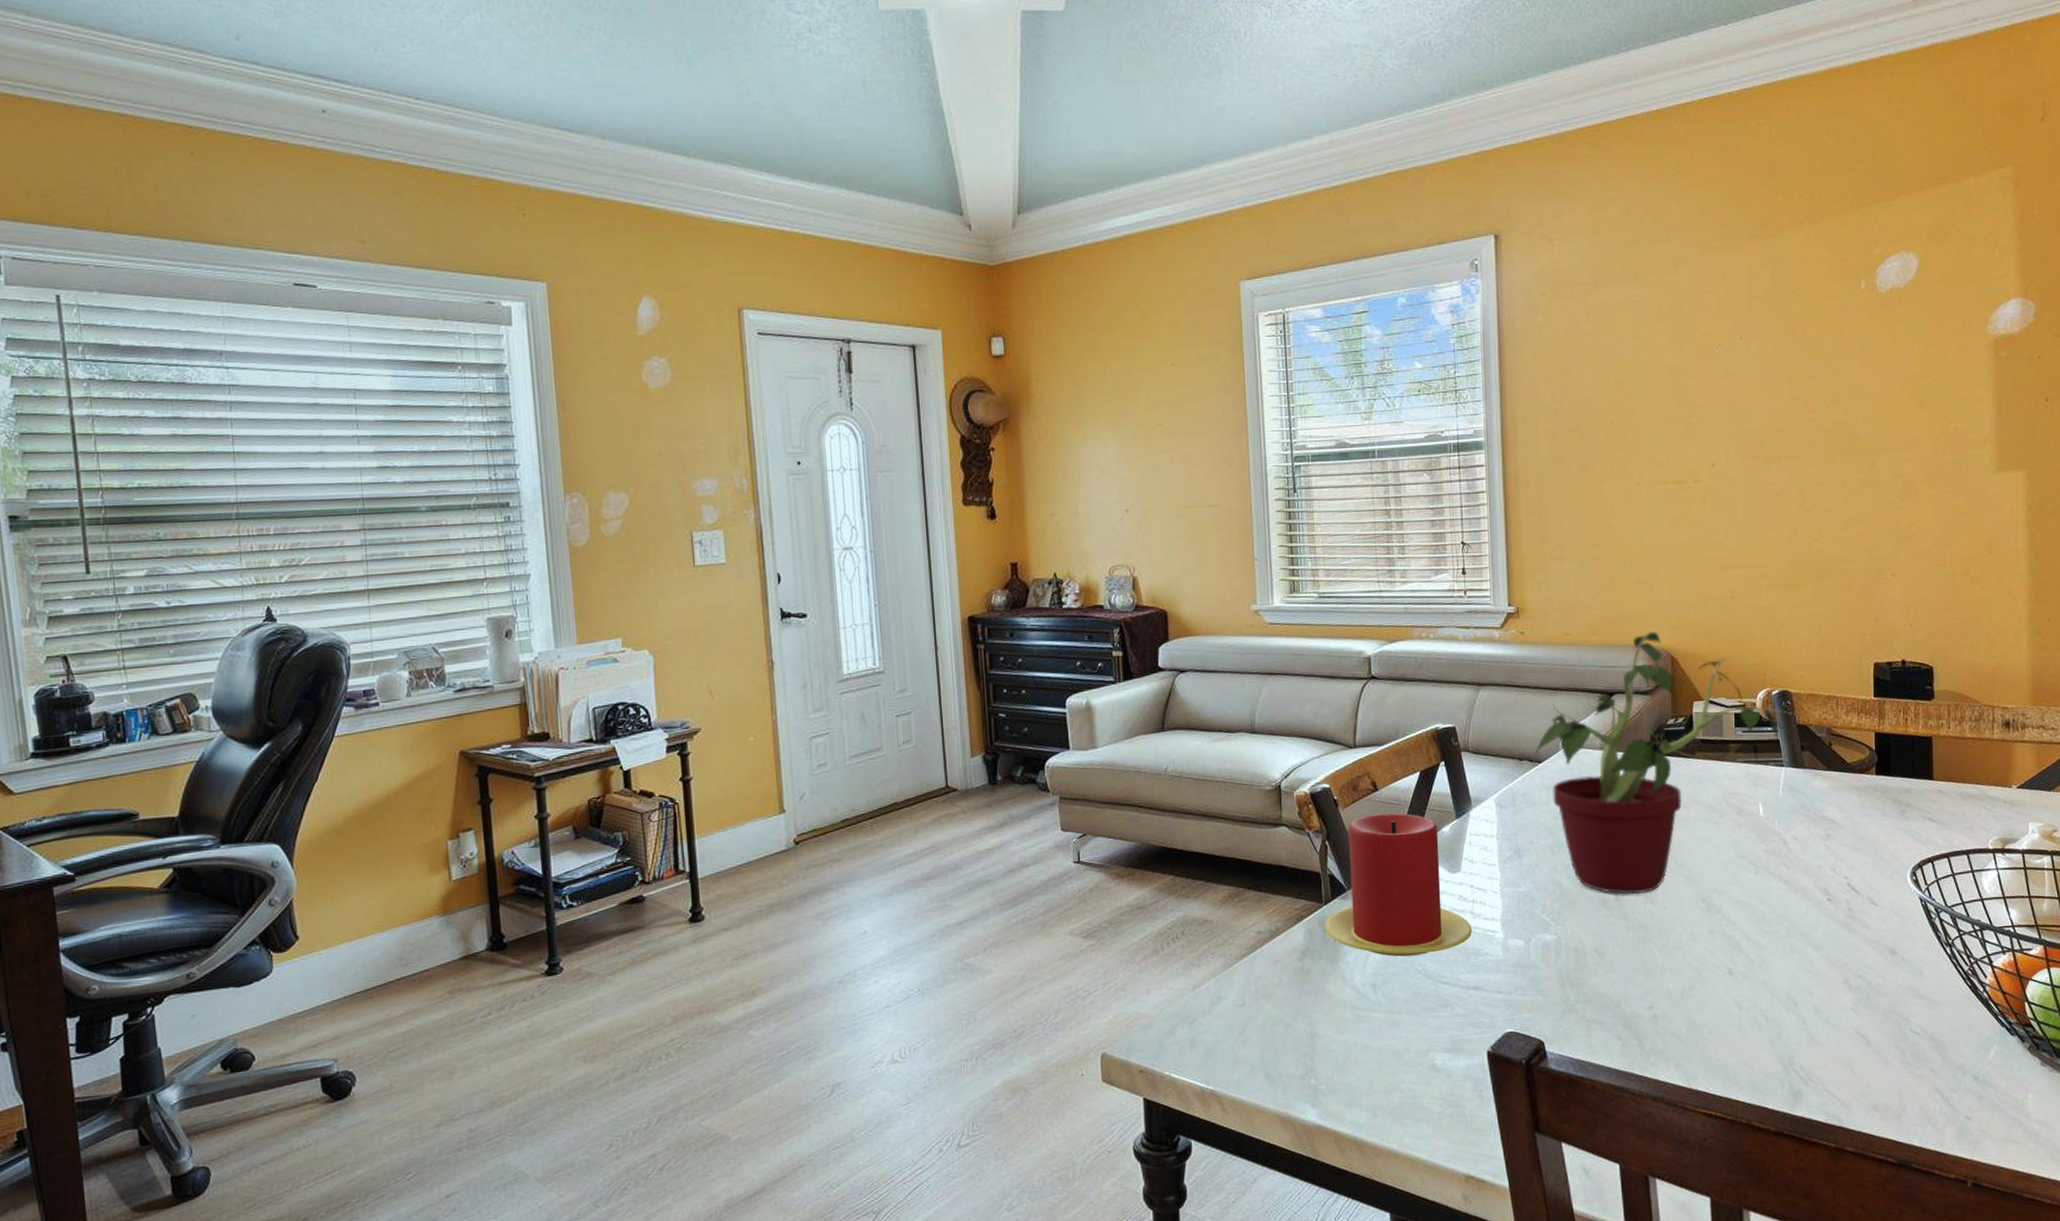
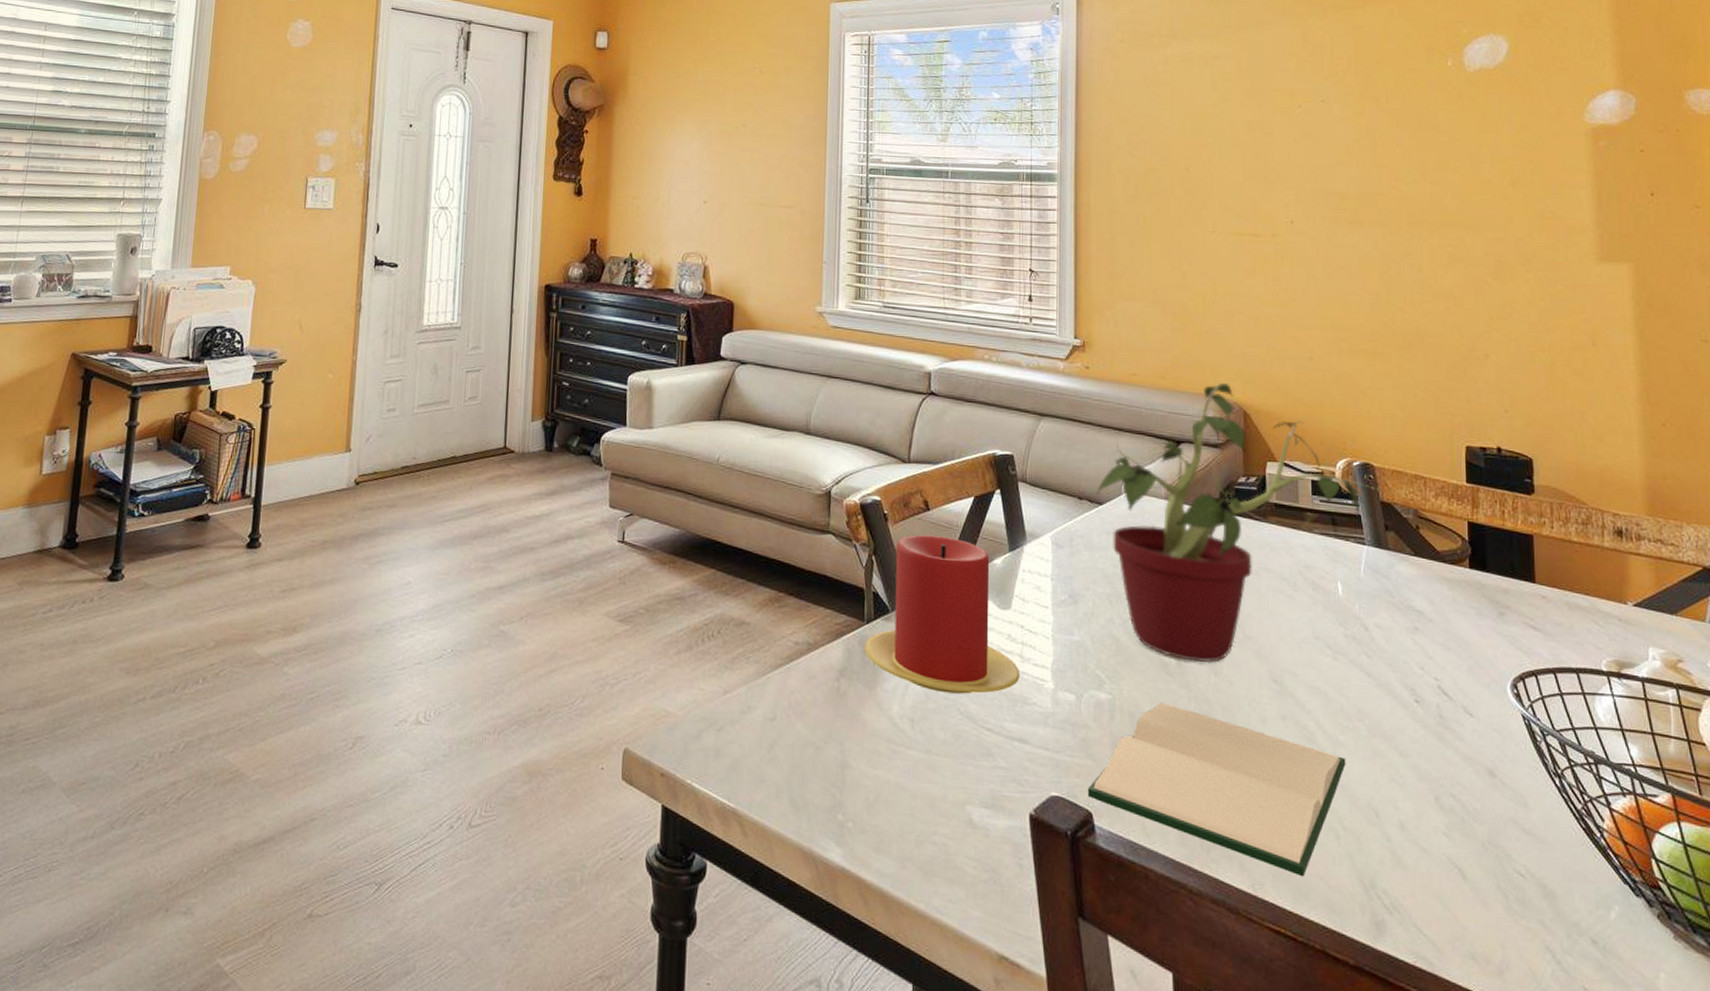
hardback book: none [1538,935,1767,1066] -> present [1087,703,1346,877]

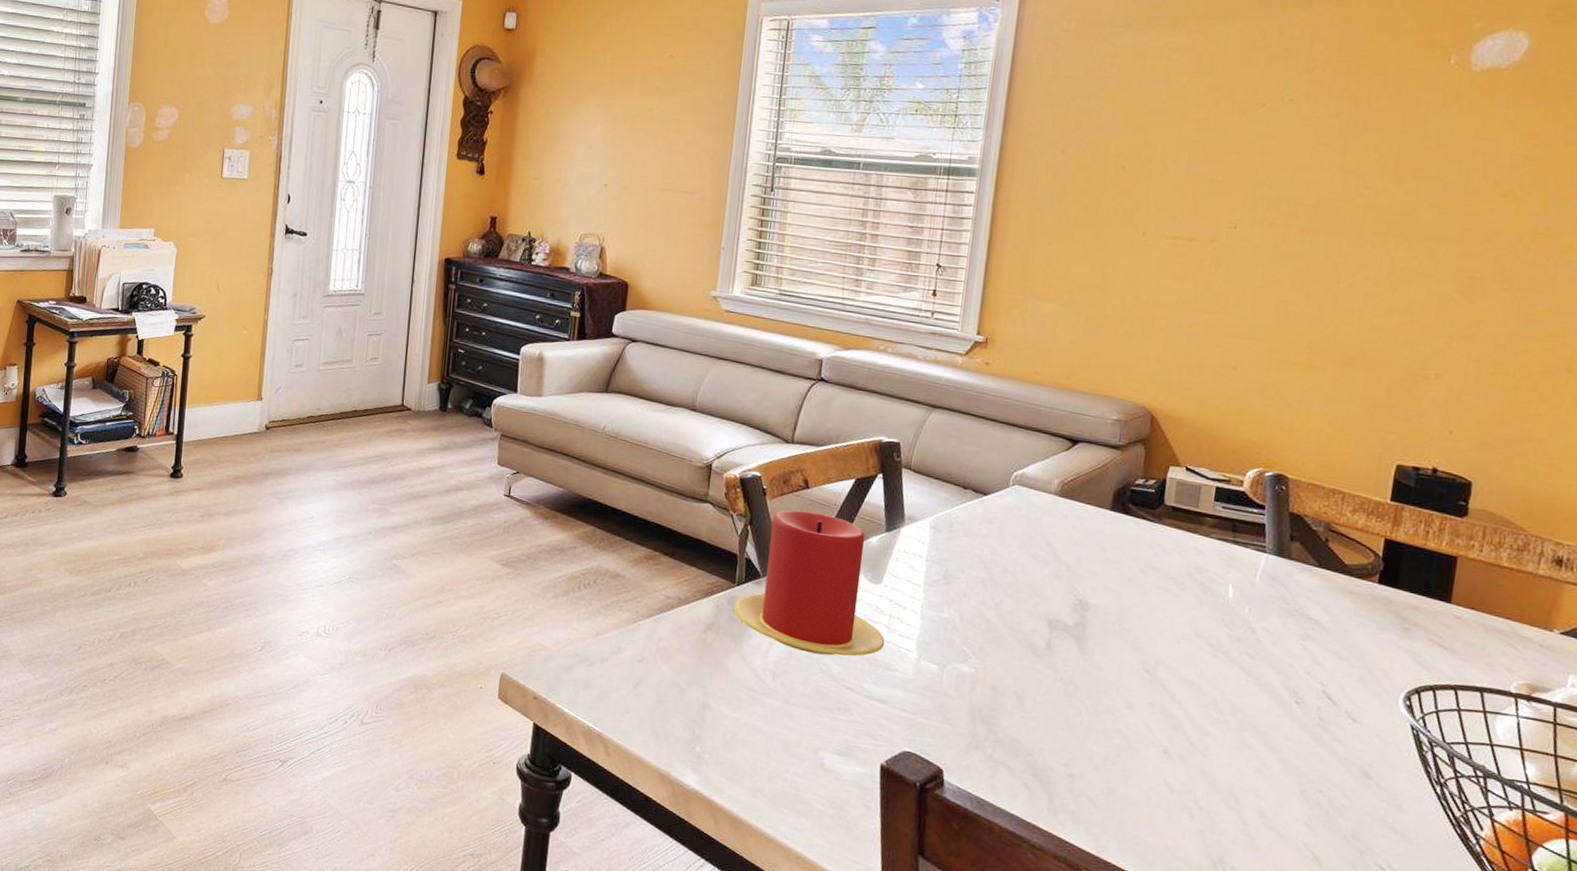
hardback book: present [1087,703,1346,877] -> none [940,680,1212,846]
potted plant: present [1096,382,1382,662] -> none [981,386,1293,649]

